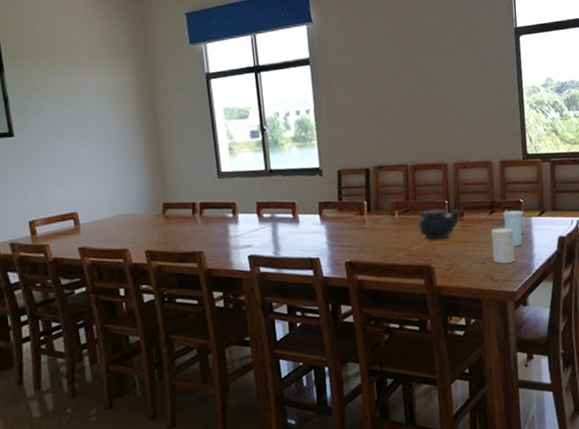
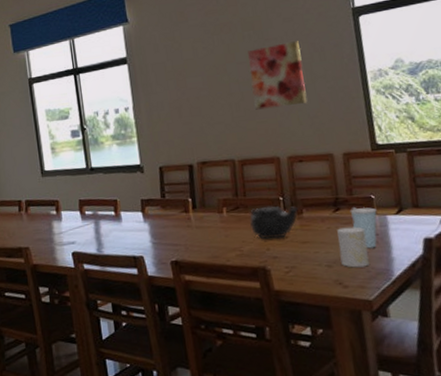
wall art: none [424,54,473,118] -> present [248,41,308,110]

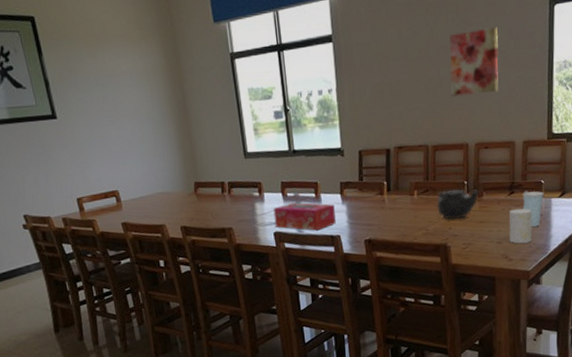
tissue box: none [71,221,138,251] -> present [273,202,336,231]

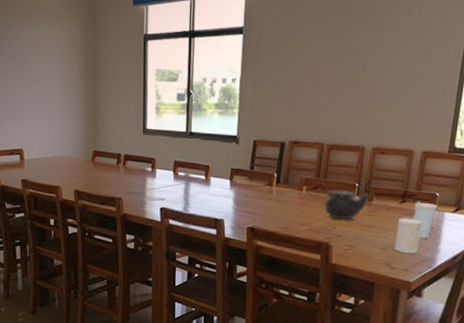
tissue box: present [273,202,336,231] -> none [162,182,222,212]
wall art: present [449,27,499,97] -> none [354,36,411,100]

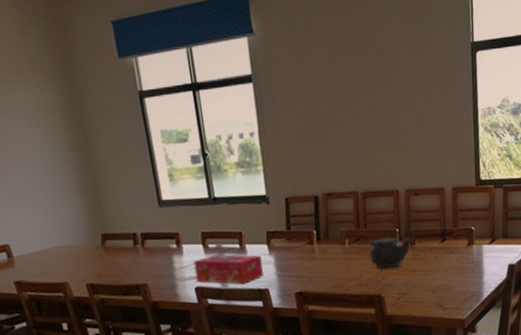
tissue box: none [162,182,222,212] -> present [193,254,263,285]
cup: present [394,218,422,254] -> none [442,255,466,292]
cup: present [412,200,438,239] -> none [453,237,475,275]

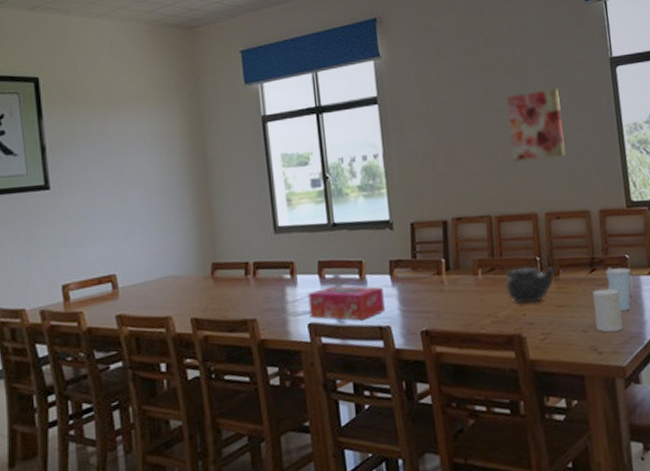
wall art: none [375,72,426,142] -> present [507,89,566,162]
cup: none [442,255,466,292] -> present [593,288,623,332]
cup: none [453,237,475,275] -> present [605,266,631,312]

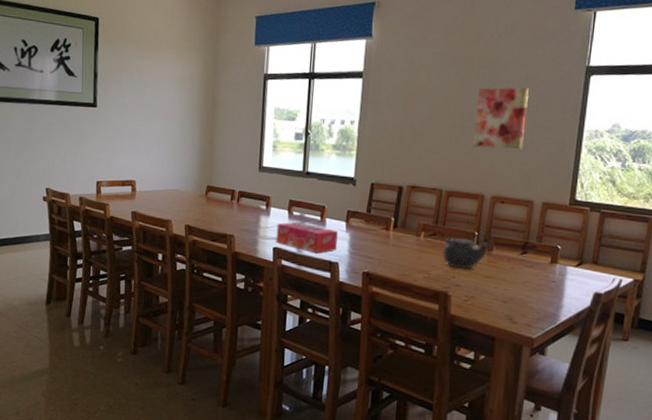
cup: present [593,288,623,332] -> none [516,270,544,308]
cup: present [605,266,631,312] -> none [534,252,560,293]

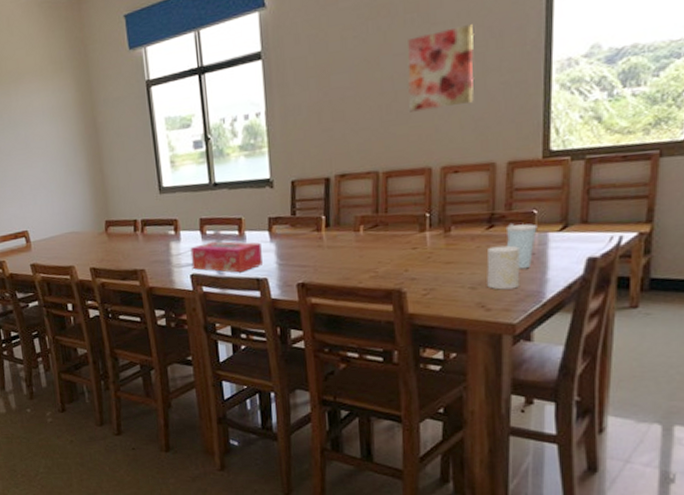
teapot: present [443,237,491,270] -> none [389,223,447,260]
cup: none [516,270,544,308] -> present [486,245,520,290]
cup: none [534,252,560,293] -> present [505,222,538,269]

